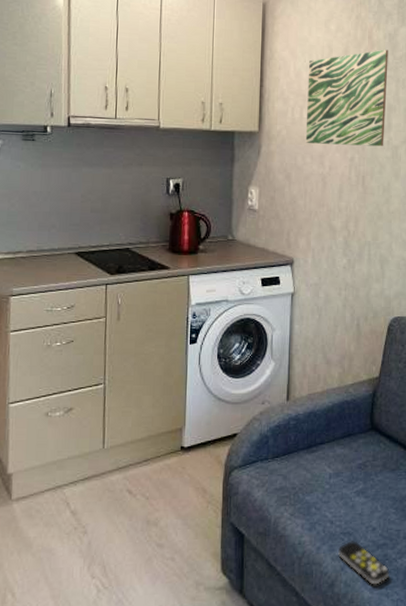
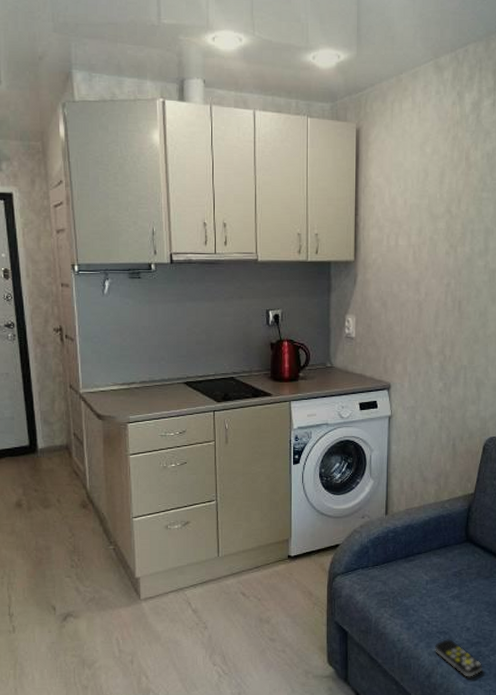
wall art: present [305,49,388,147] -> none [401,170,486,271]

